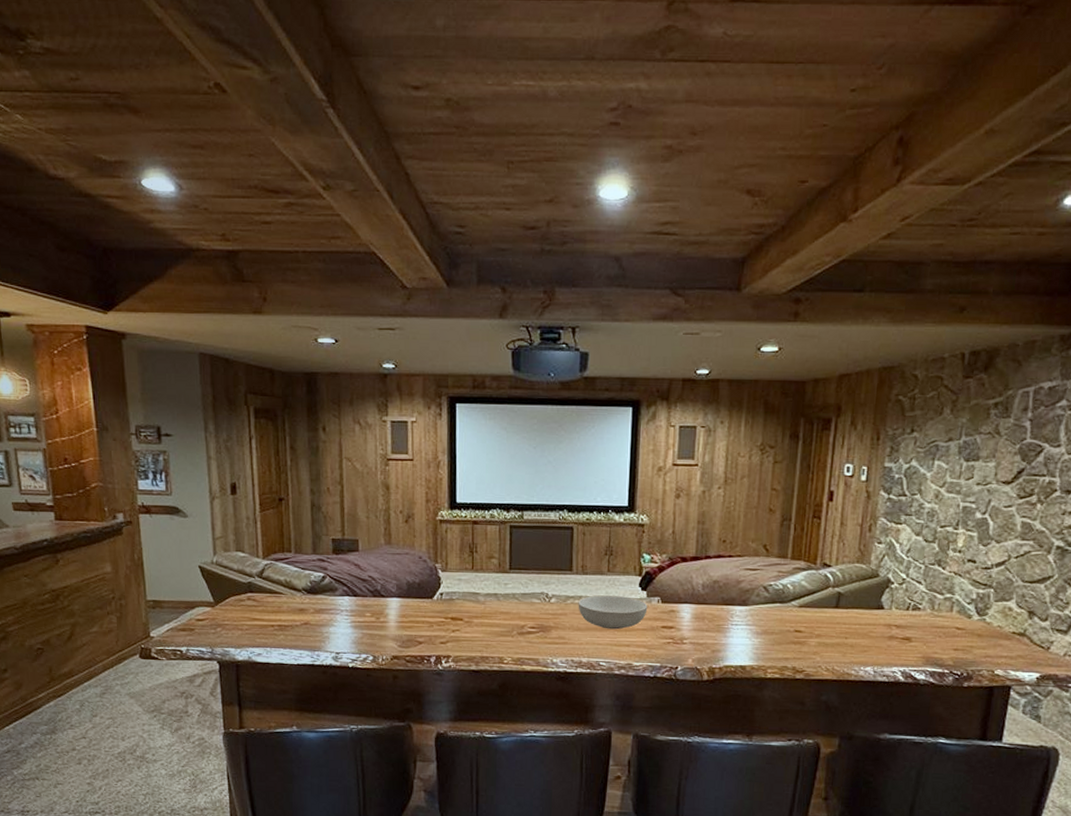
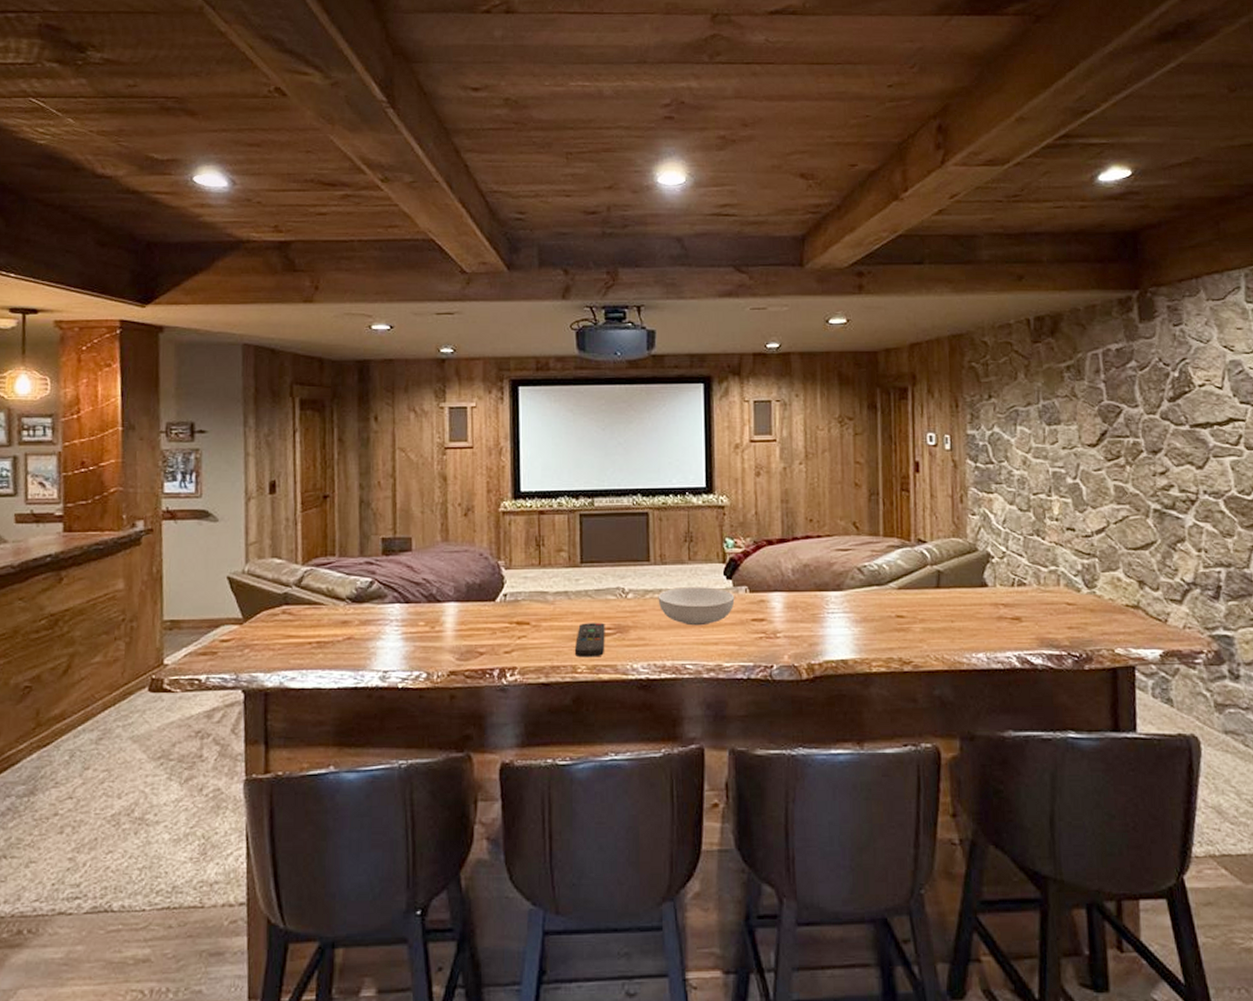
remote control: none [502,621,530,651] -> present [575,622,605,658]

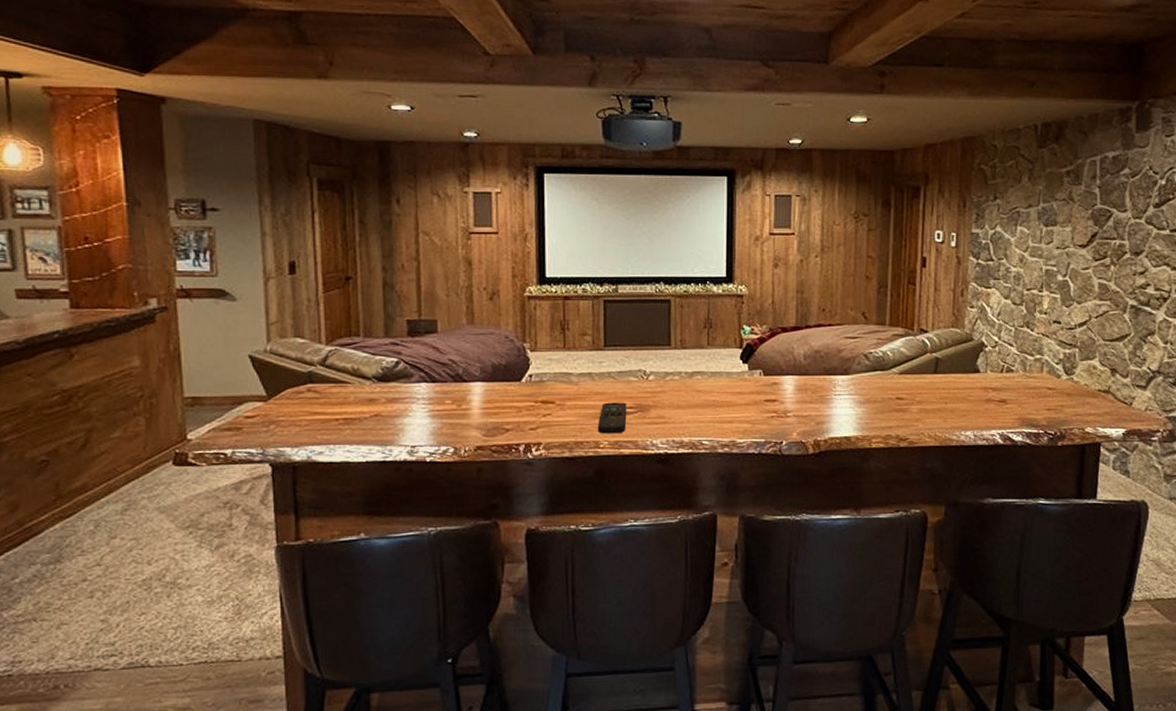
serving bowl: present [658,587,735,626] -> none [677,370,750,406]

